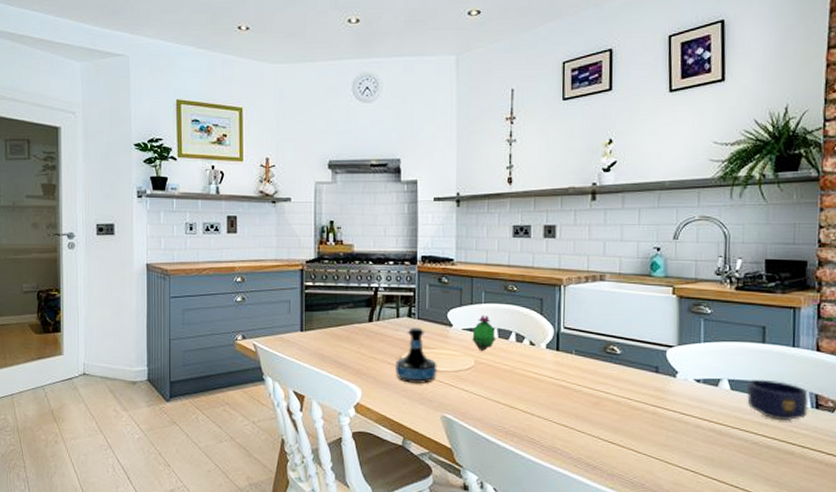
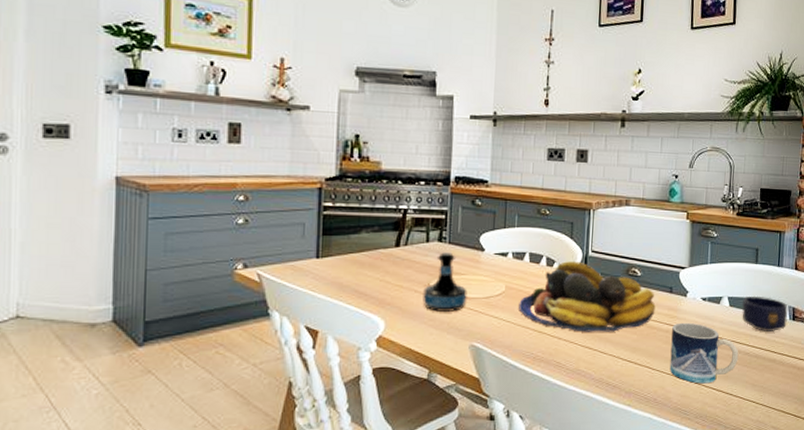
flowering cactus: present [472,314,497,351] -> none [503,238,528,276]
fruit bowl: none [489,337,639,411] -> present [519,261,656,332]
mug: none [658,404,745,473] -> present [669,322,739,384]

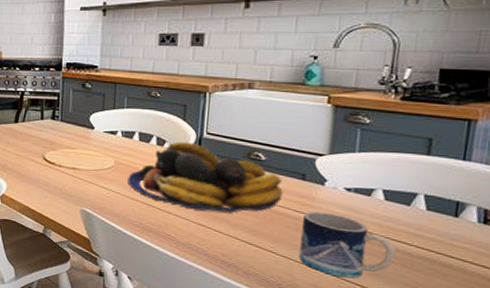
tequila bottle: present [423,252,467,312] -> none [38,129,78,180]
mug: present [741,297,789,333] -> none [402,191,477,235]

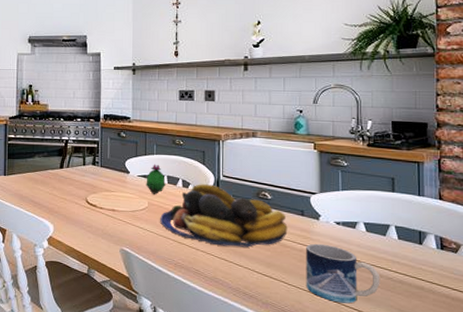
flowering cactus: none [113,119,137,152] -> present [146,164,166,194]

